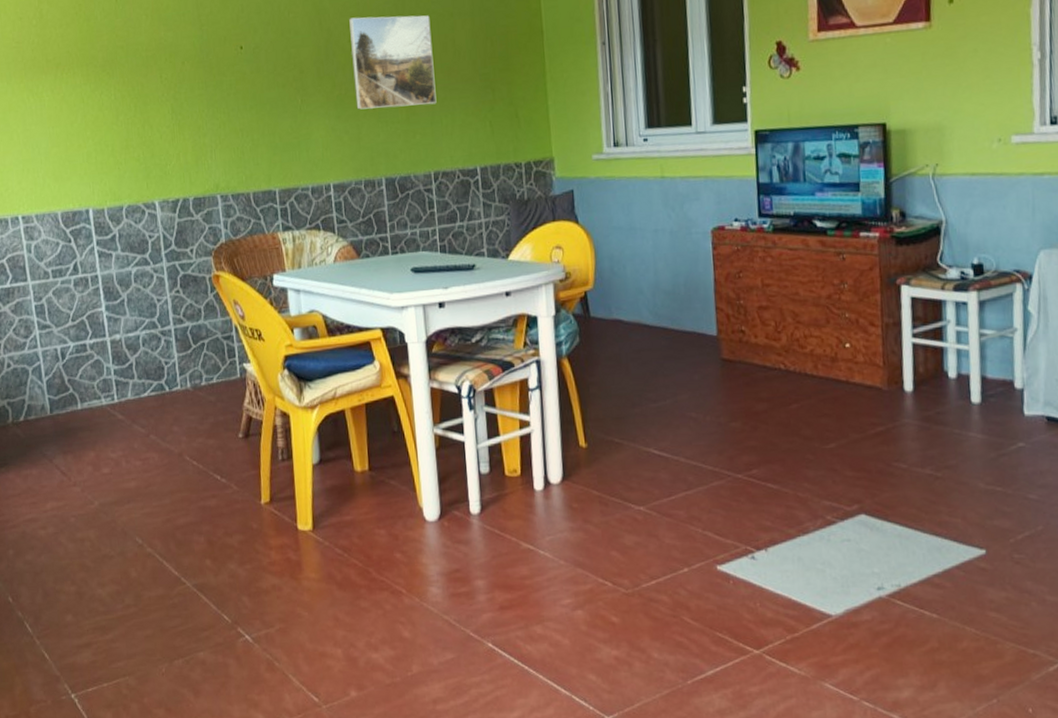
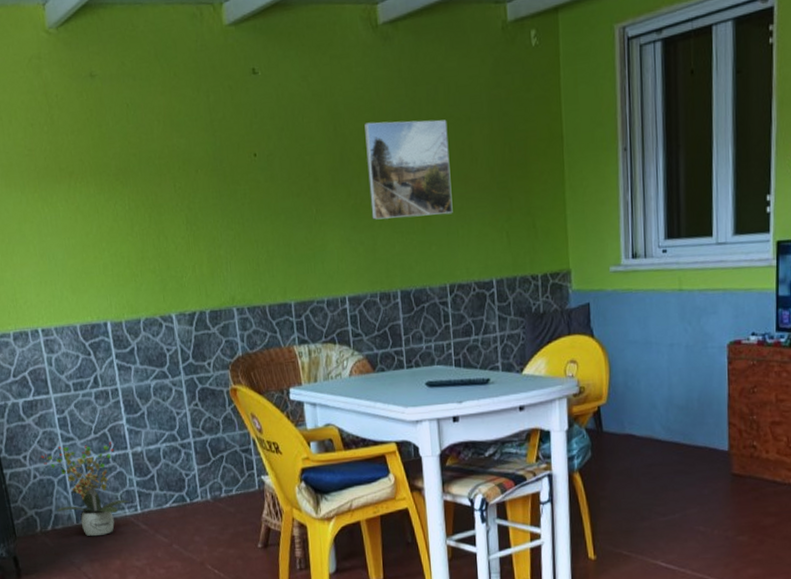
potted plant: none [15,329,106,428] -> present [41,441,129,537]

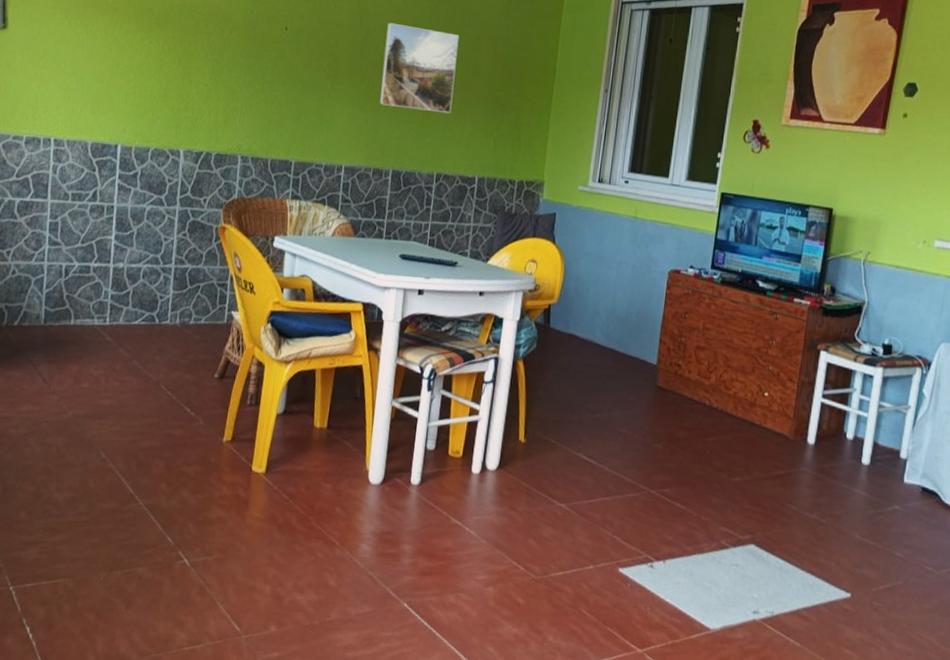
potted plant: present [41,441,129,537] -> none [24,249,100,340]

